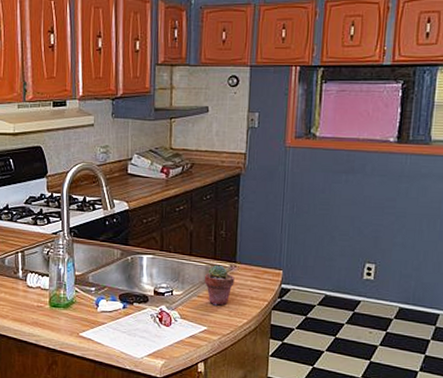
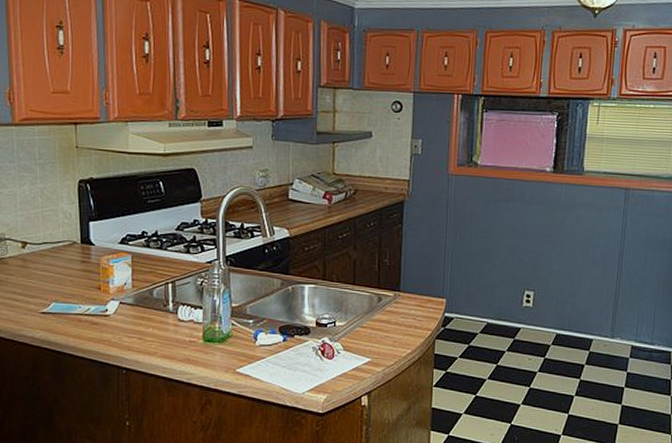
potted succulent: present [205,264,235,306] -> none [368,293,399,336]

